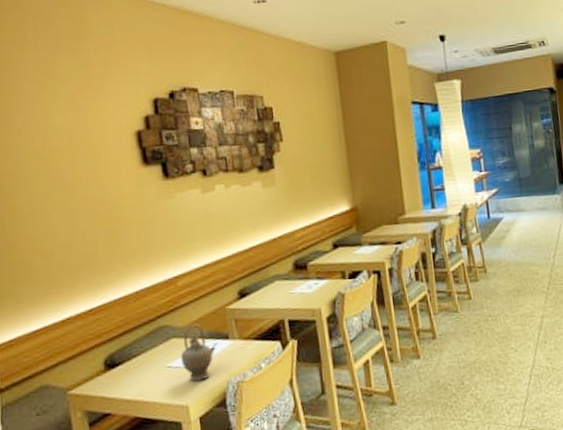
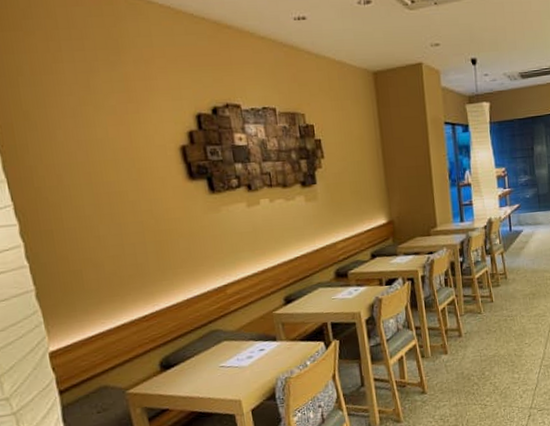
teapot: present [180,324,218,382] -> none [232,327,267,379]

